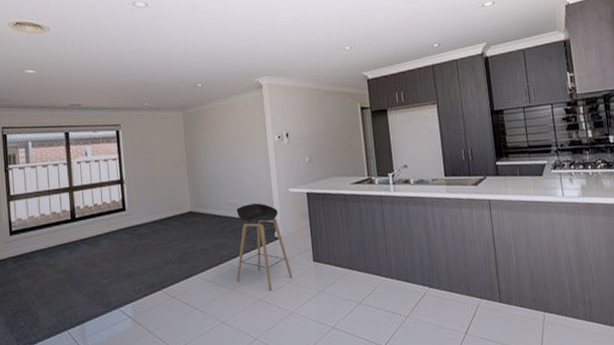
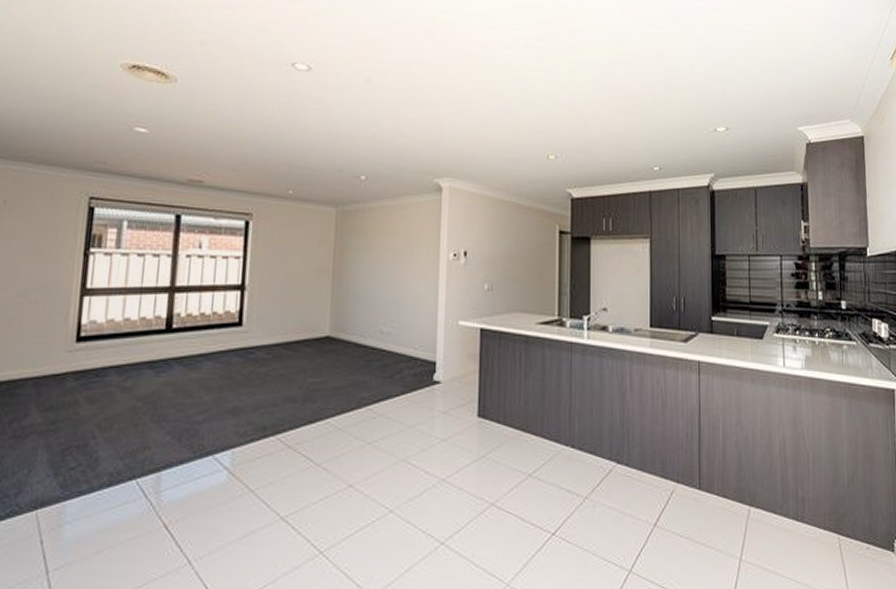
stool: present [236,203,292,291] -> none [376,335,449,450]

